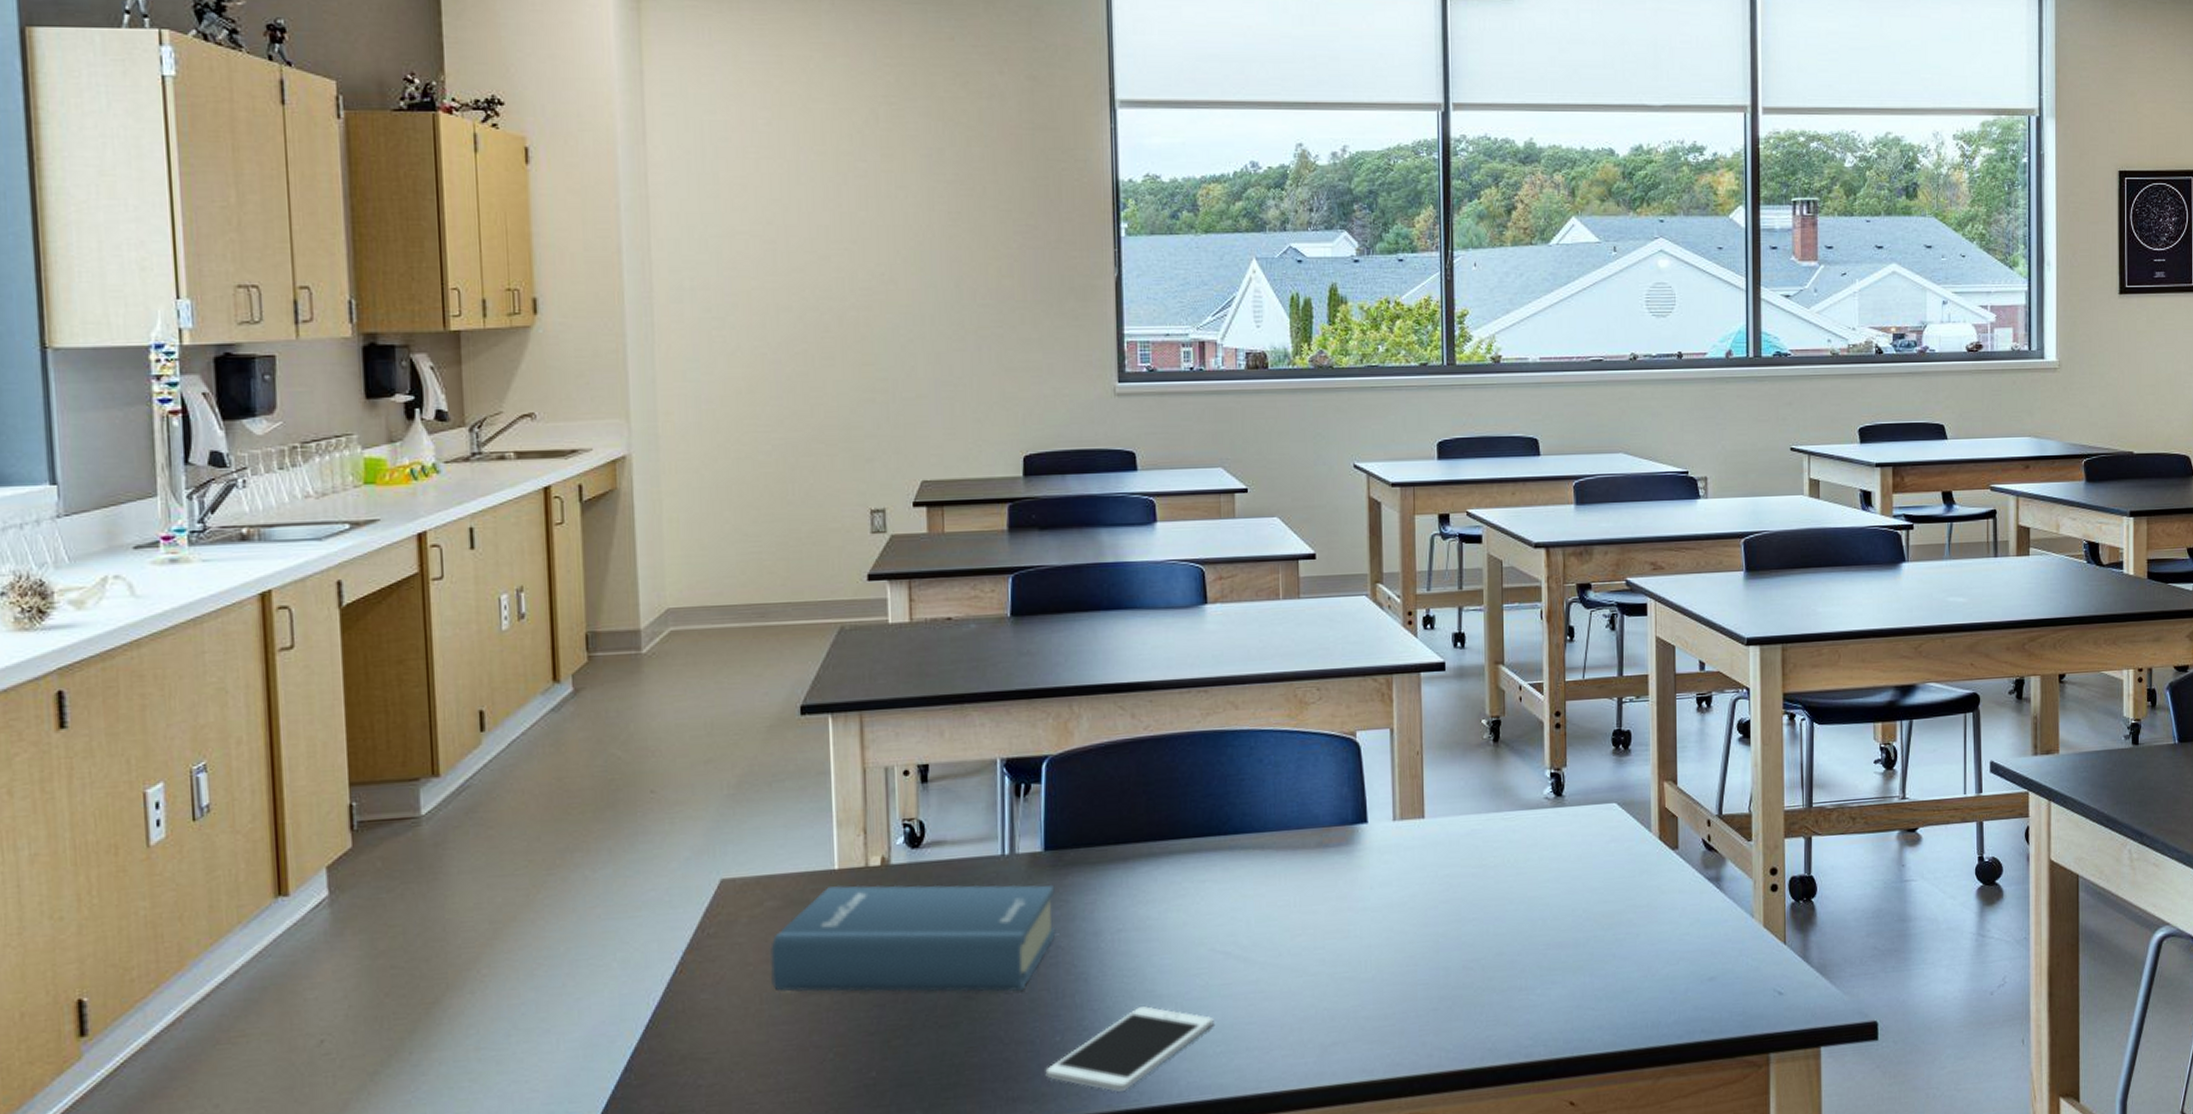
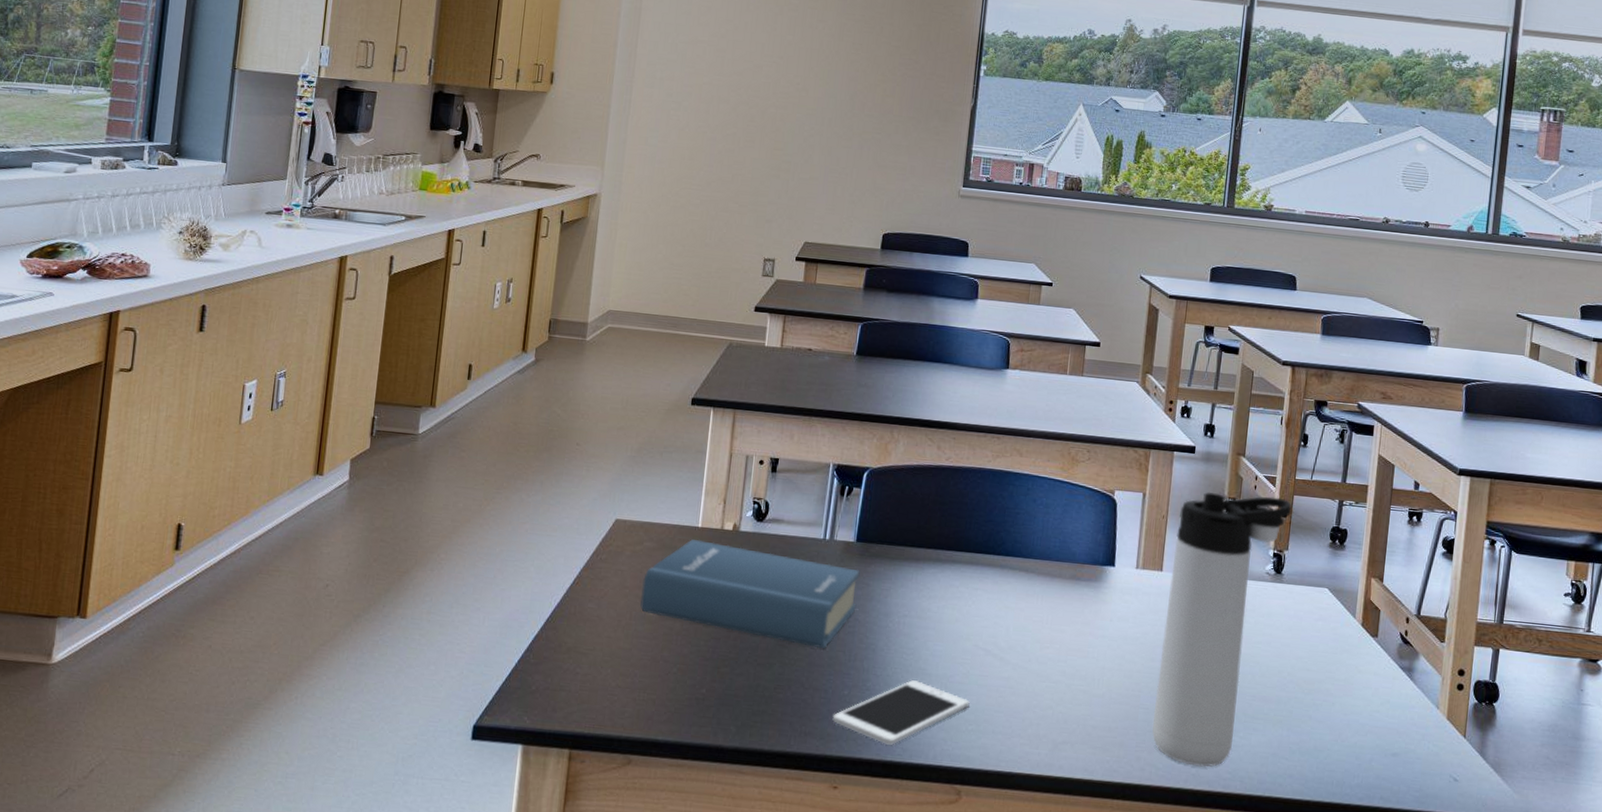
thermos bottle: none [1434,706,1566,1040] -> present [1151,491,1292,767]

